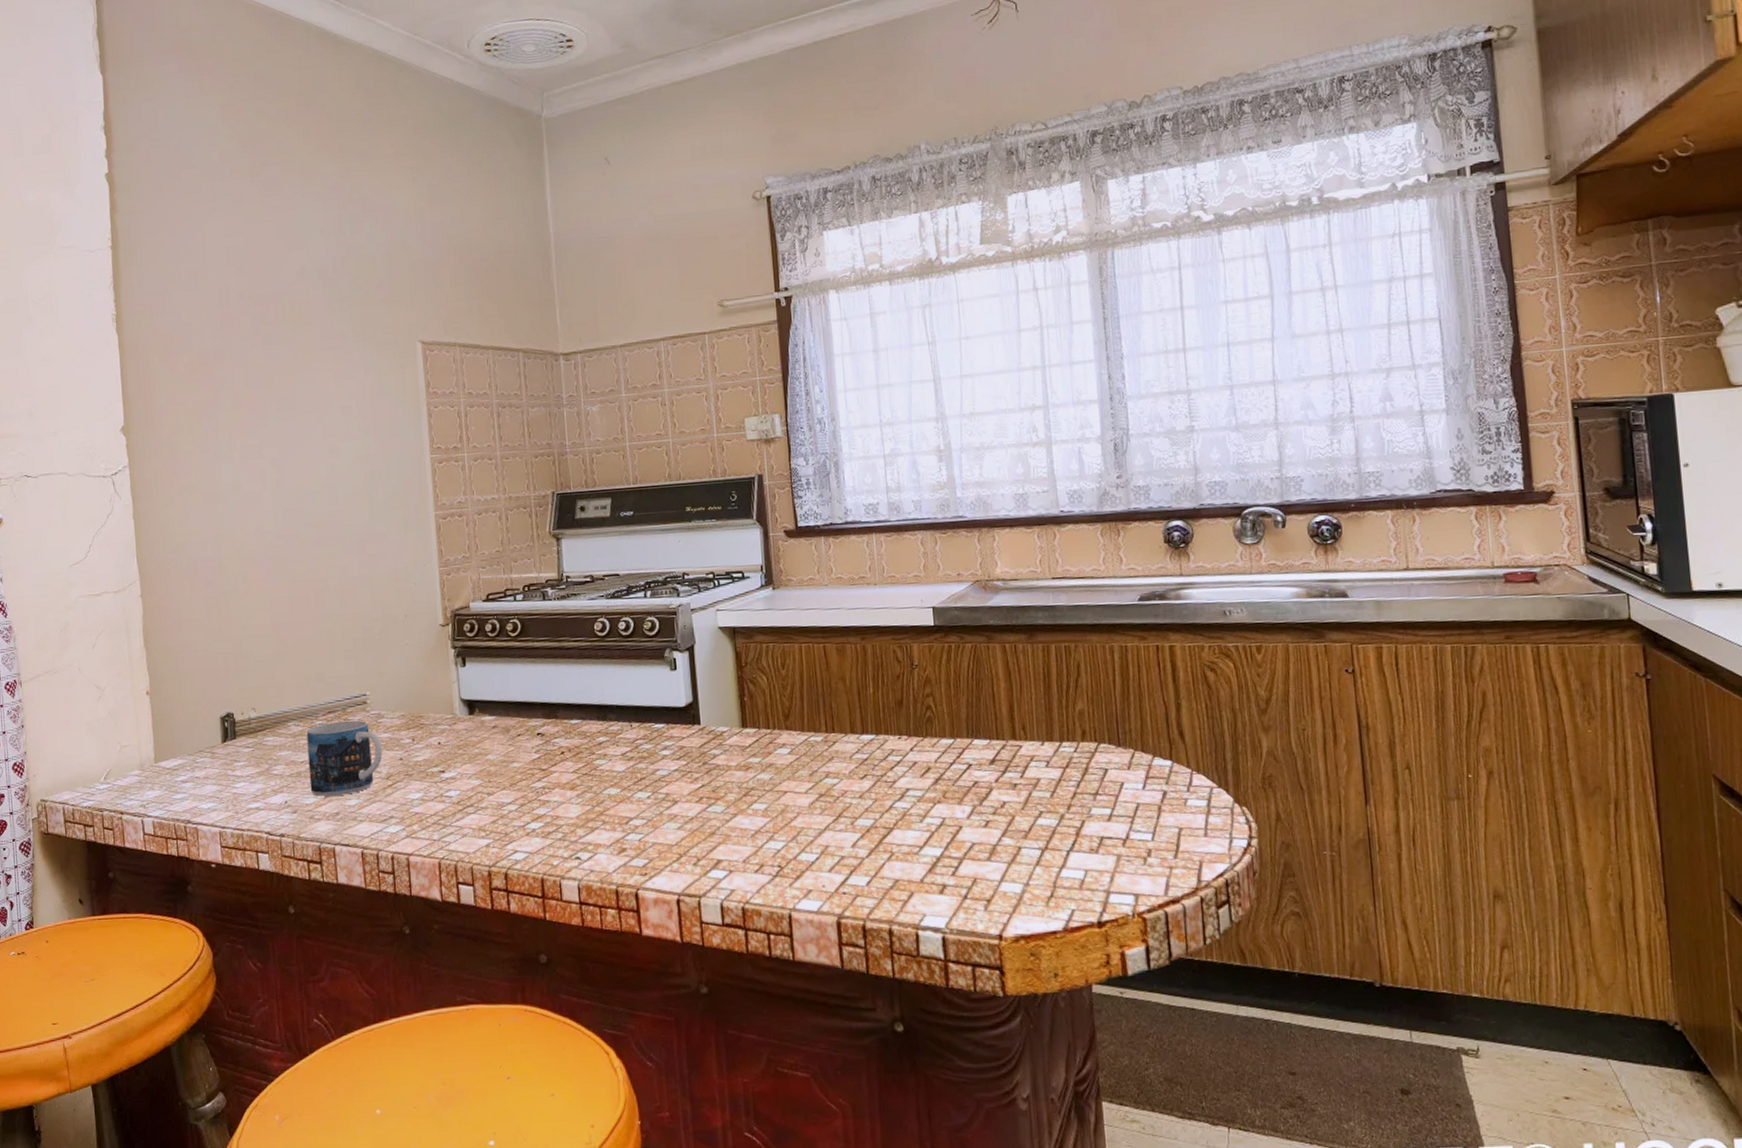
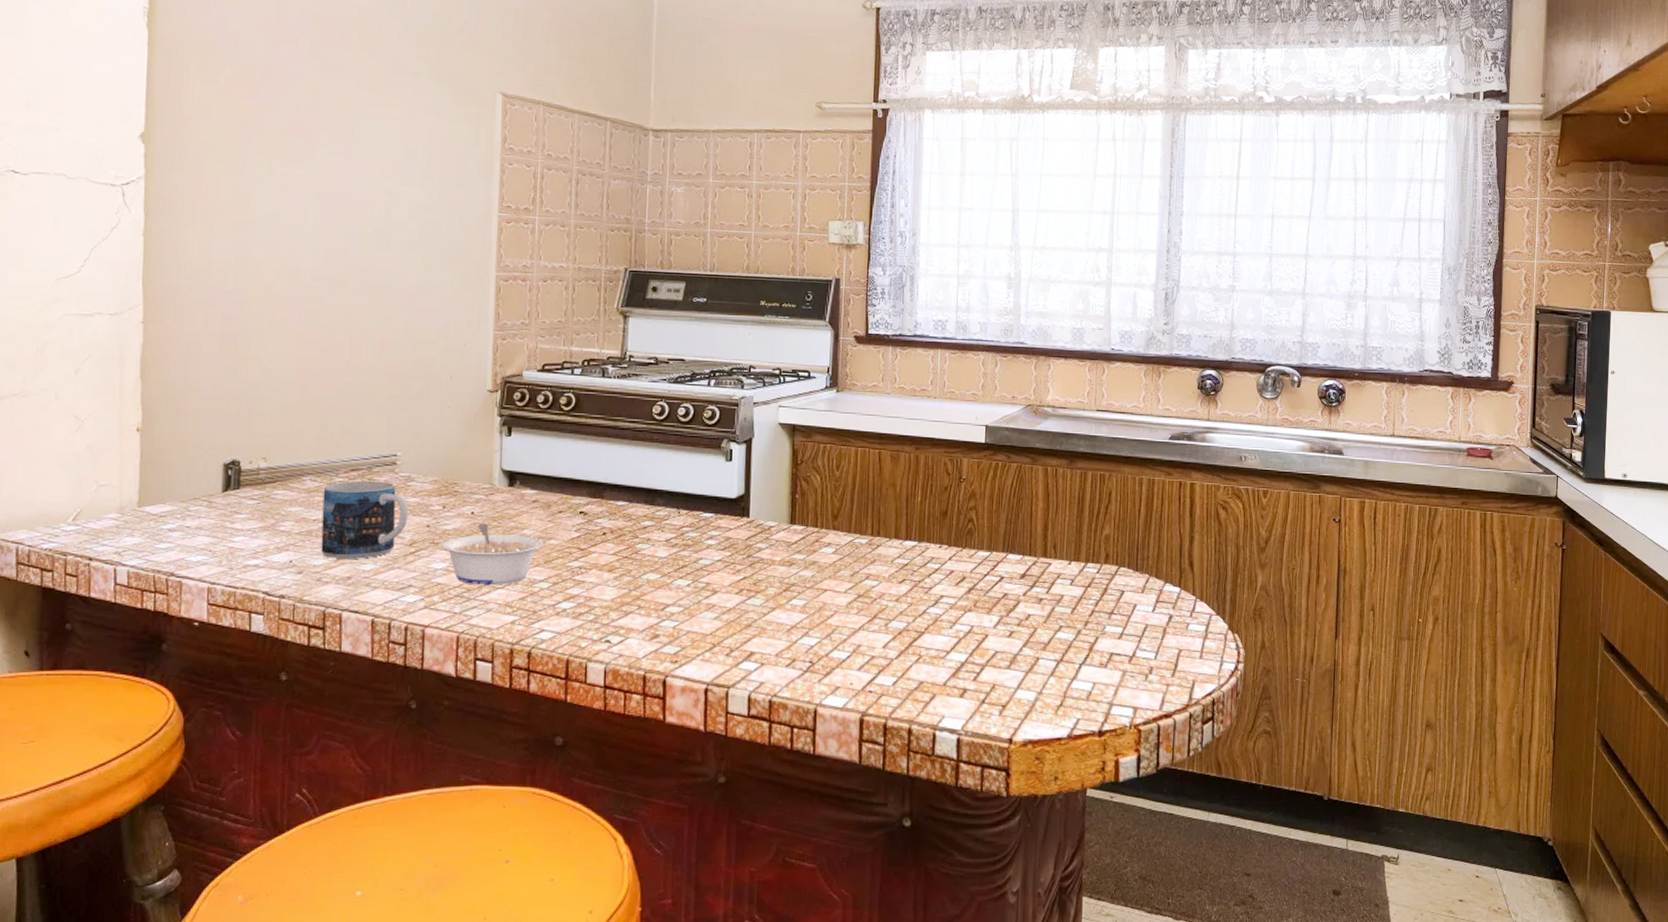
legume: none [415,752,507,812] -> present [441,523,543,586]

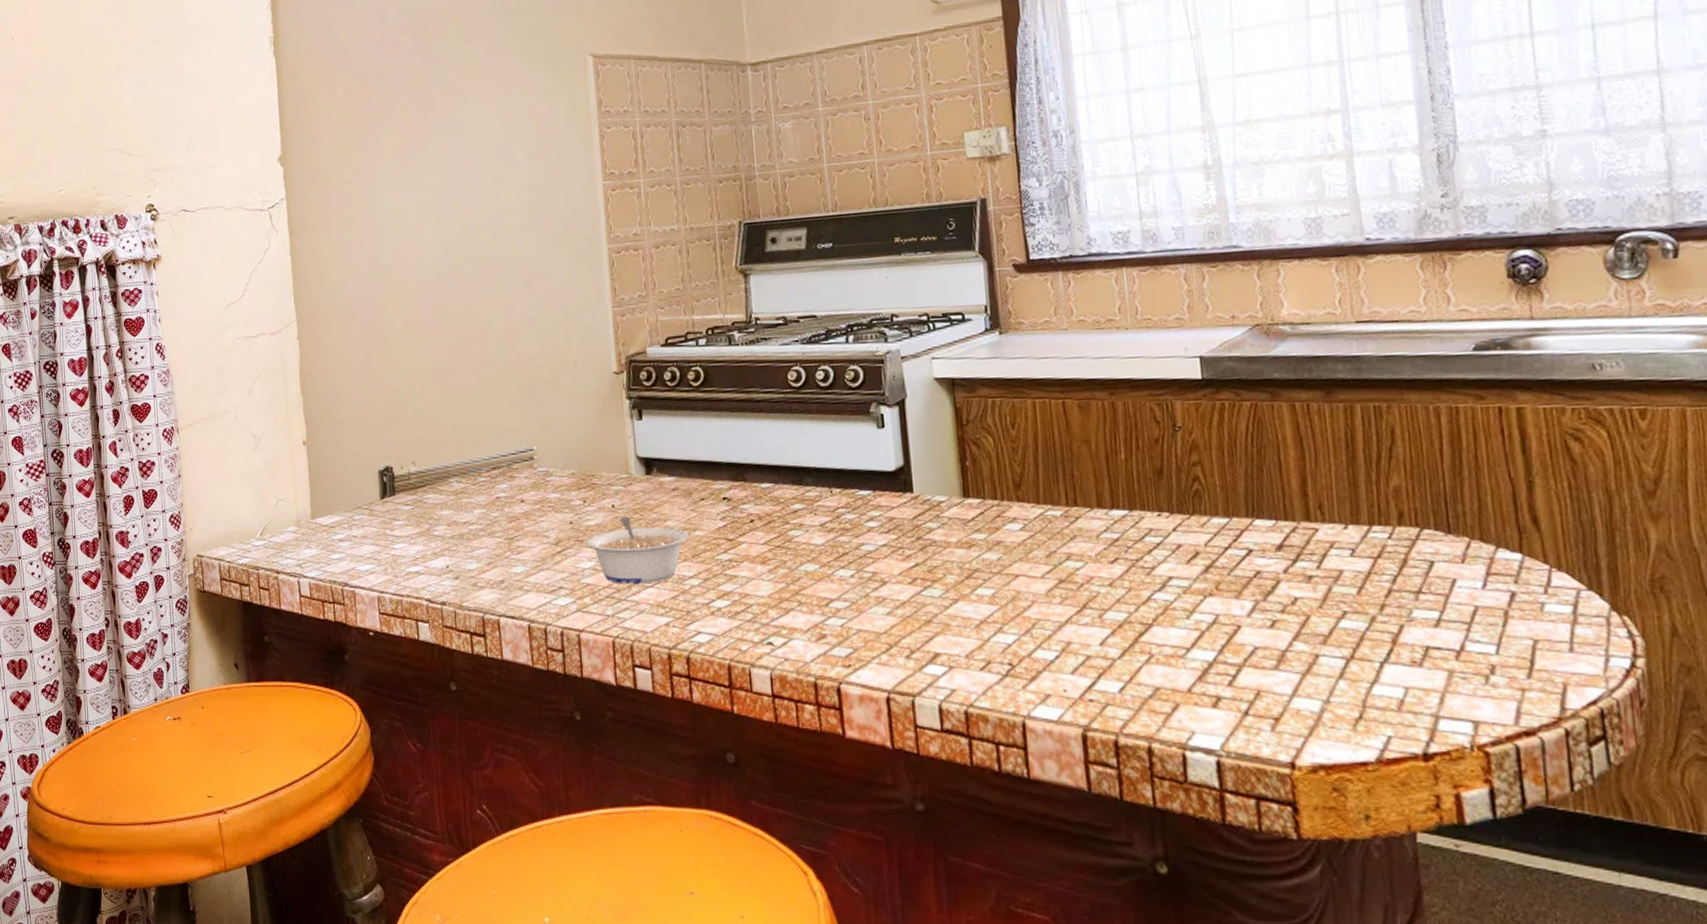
mug: present [321,480,409,559] -> none [469,478,551,562]

